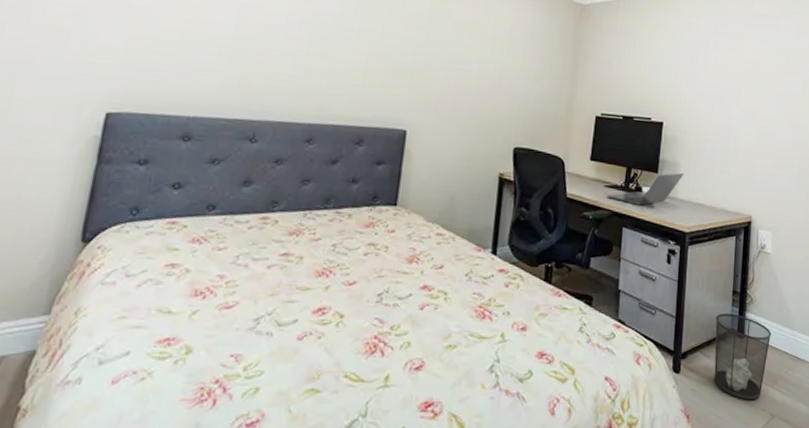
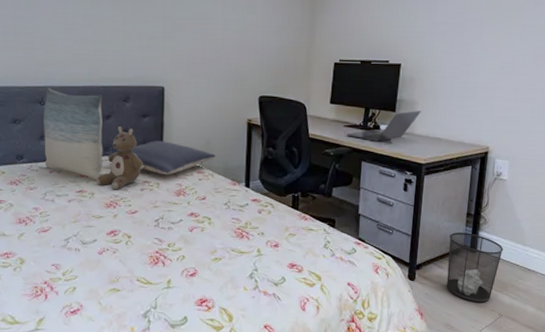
pillow: none [244,121,331,239] -> present [44,87,103,179]
stuffed bear: none [308,173,372,254] -> present [96,126,144,190]
pillow: none [326,193,460,237] -> present [107,141,216,175]

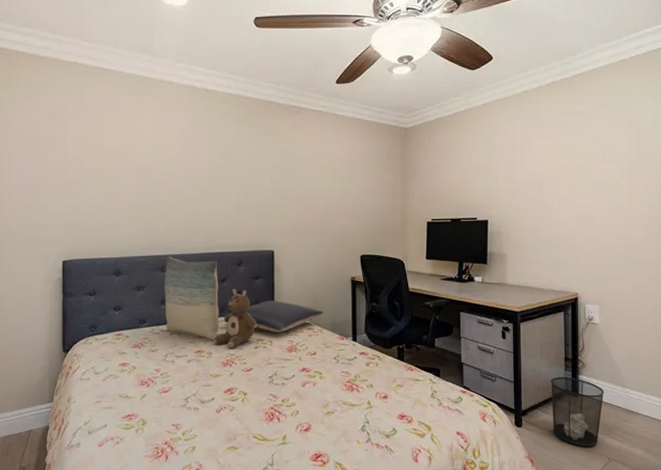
laptop: present [346,111,421,142] -> none [443,262,511,293]

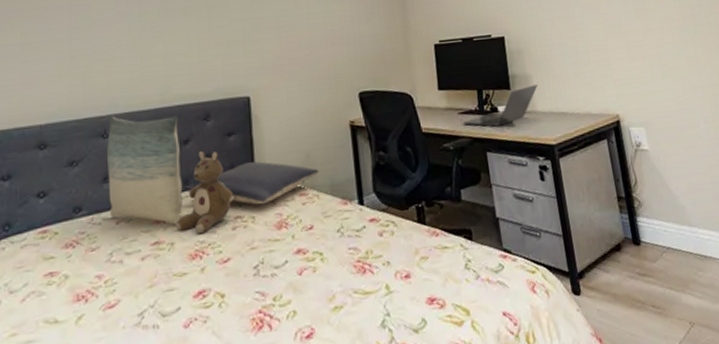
laptop: none [443,262,511,293] -> present [463,85,538,127]
waste bin: present [550,377,604,447] -> none [605,221,674,313]

